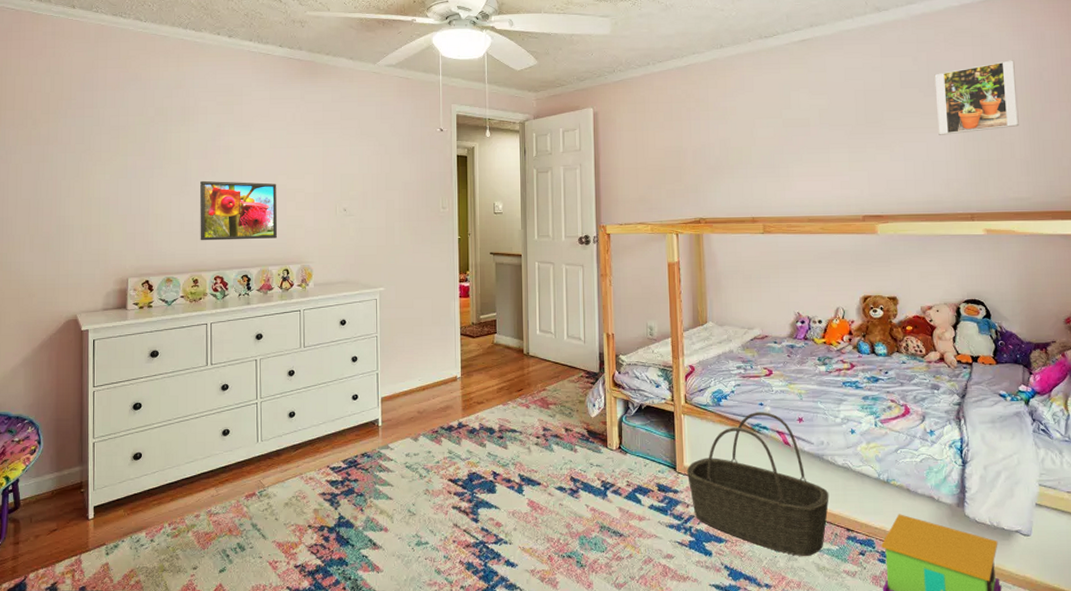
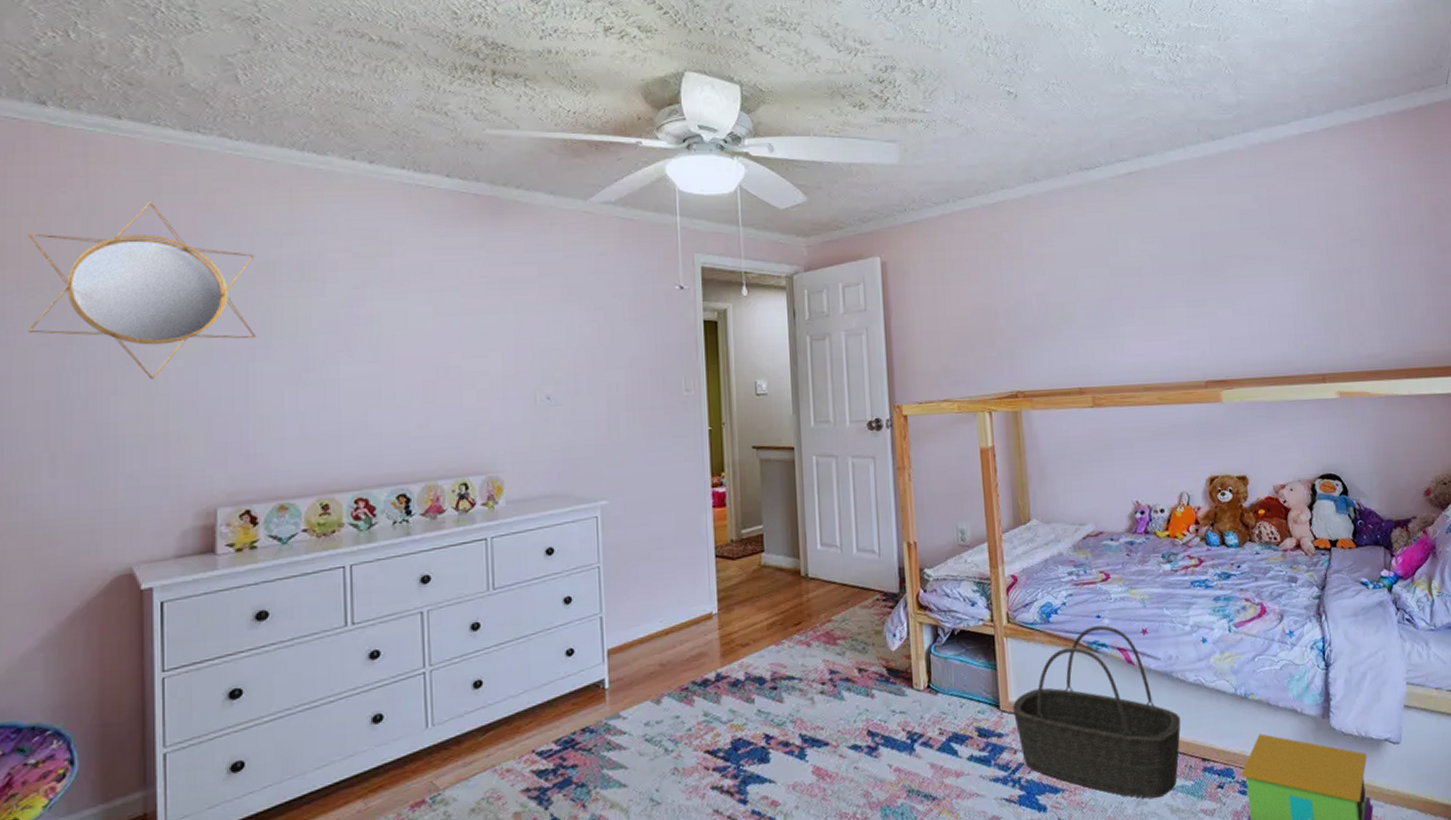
home mirror: none [18,65,155,187] -> present [27,201,256,379]
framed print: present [200,180,277,241] -> none [330,364,449,450]
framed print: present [934,60,1019,135] -> none [1276,197,1368,284]

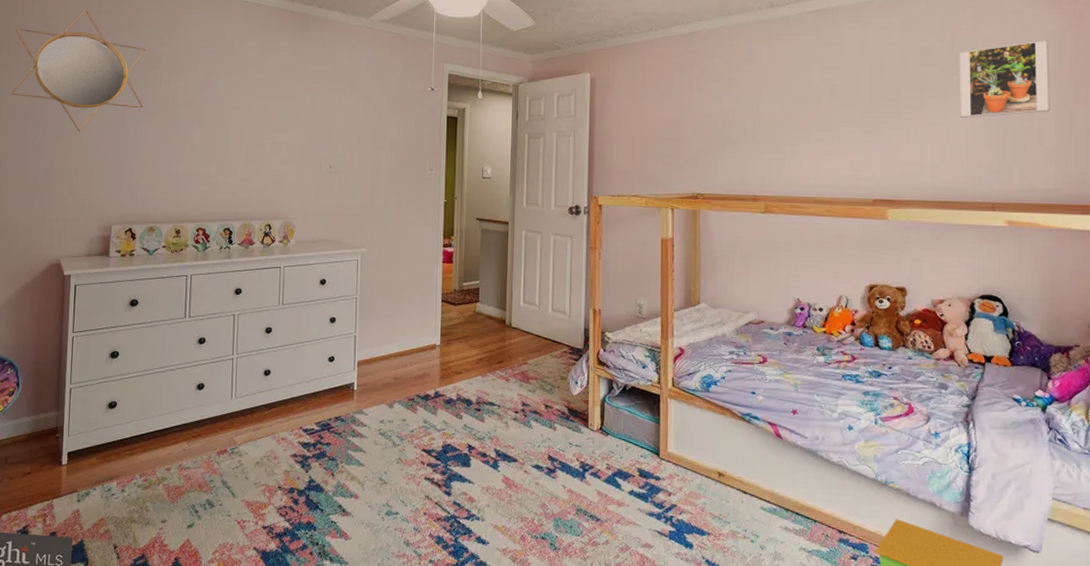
basket: present [1012,625,1181,799] -> none [670,401,822,557]
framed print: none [1276,197,1368,284] -> present [959,40,1050,118]

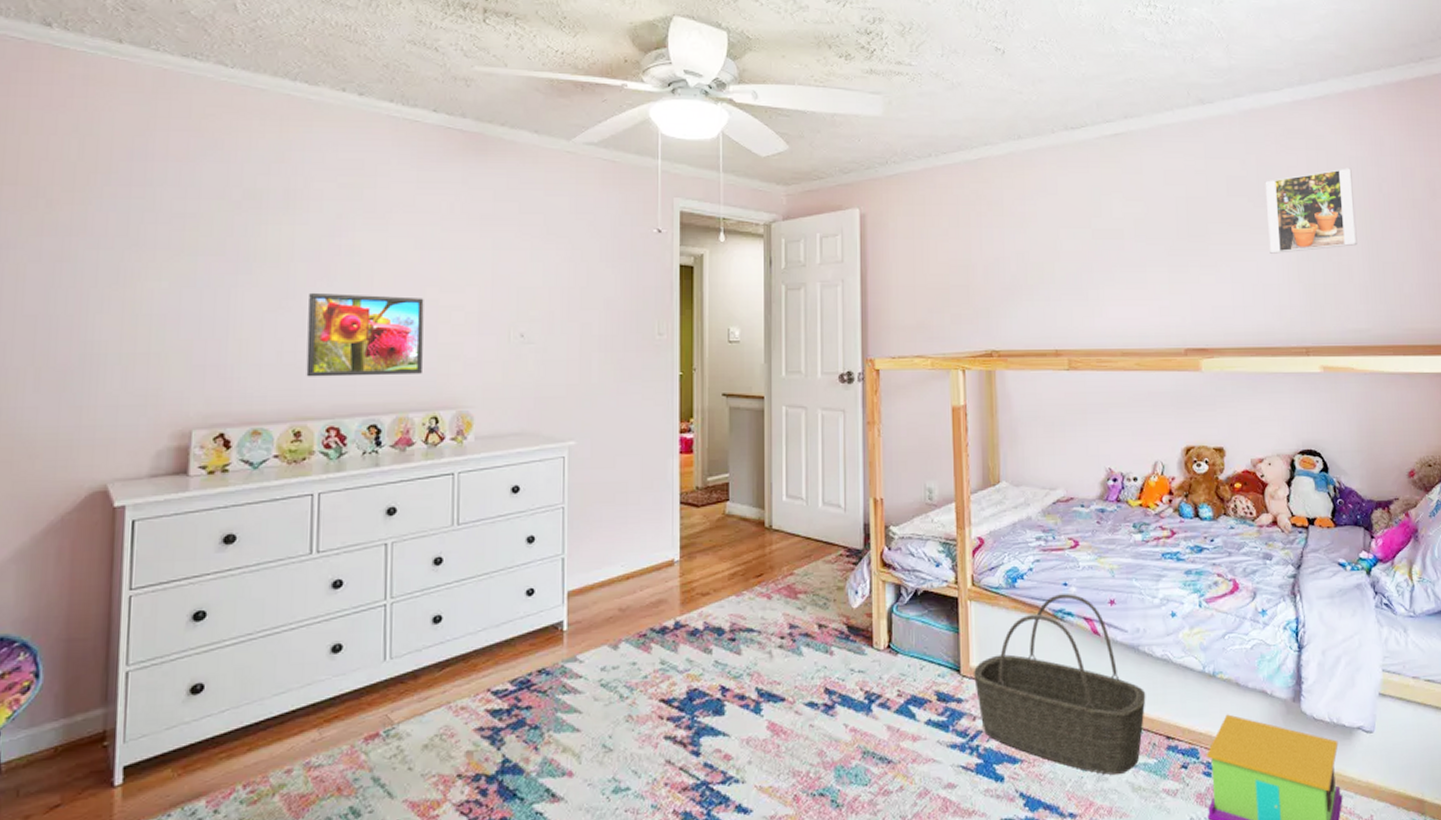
home mirror: present [11,9,146,132] -> none [21,125,243,299]
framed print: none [184,130,263,192] -> present [306,292,424,377]
basket: none [670,401,822,557] -> present [973,594,1146,775]

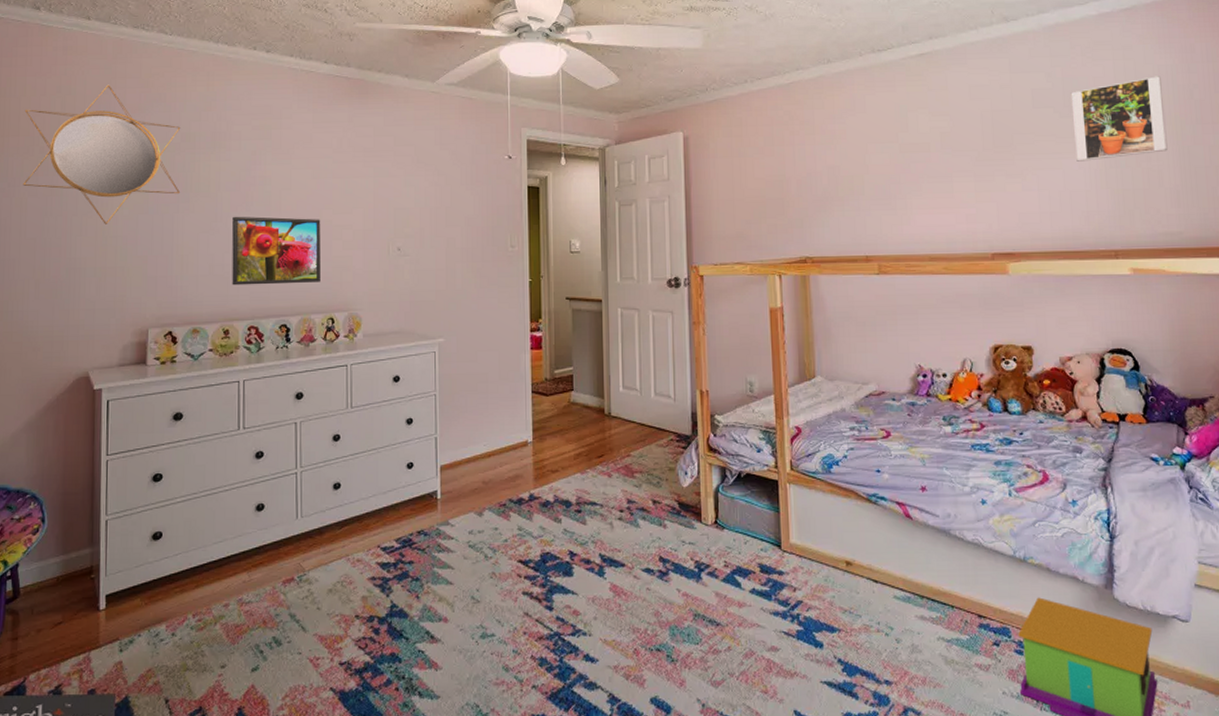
home mirror: none [21,125,243,299] -> present [23,84,181,224]
basket: present [973,594,1146,775] -> none [793,480,958,648]

